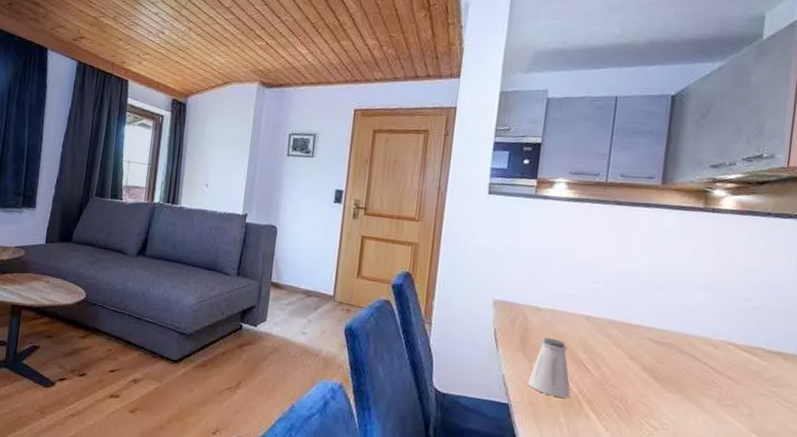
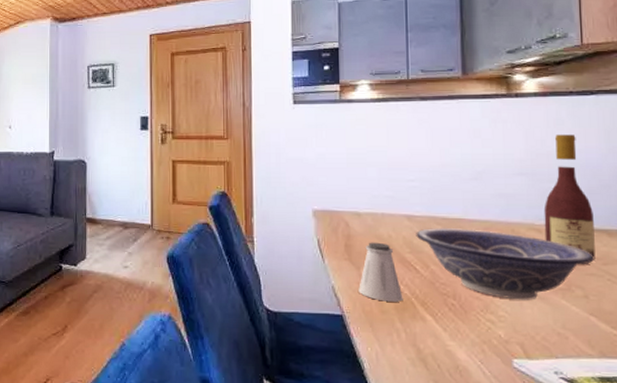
decorative bowl: none [592,331,766,412] -> present [416,228,594,300]
wine bottle: none [719,254,773,381] -> present [543,134,596,260]

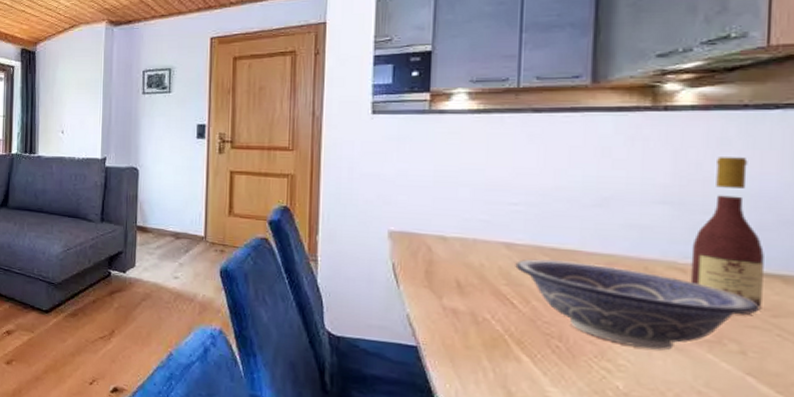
saltshaker: present [359,242,403,302] -> none [439,270,494,338]

